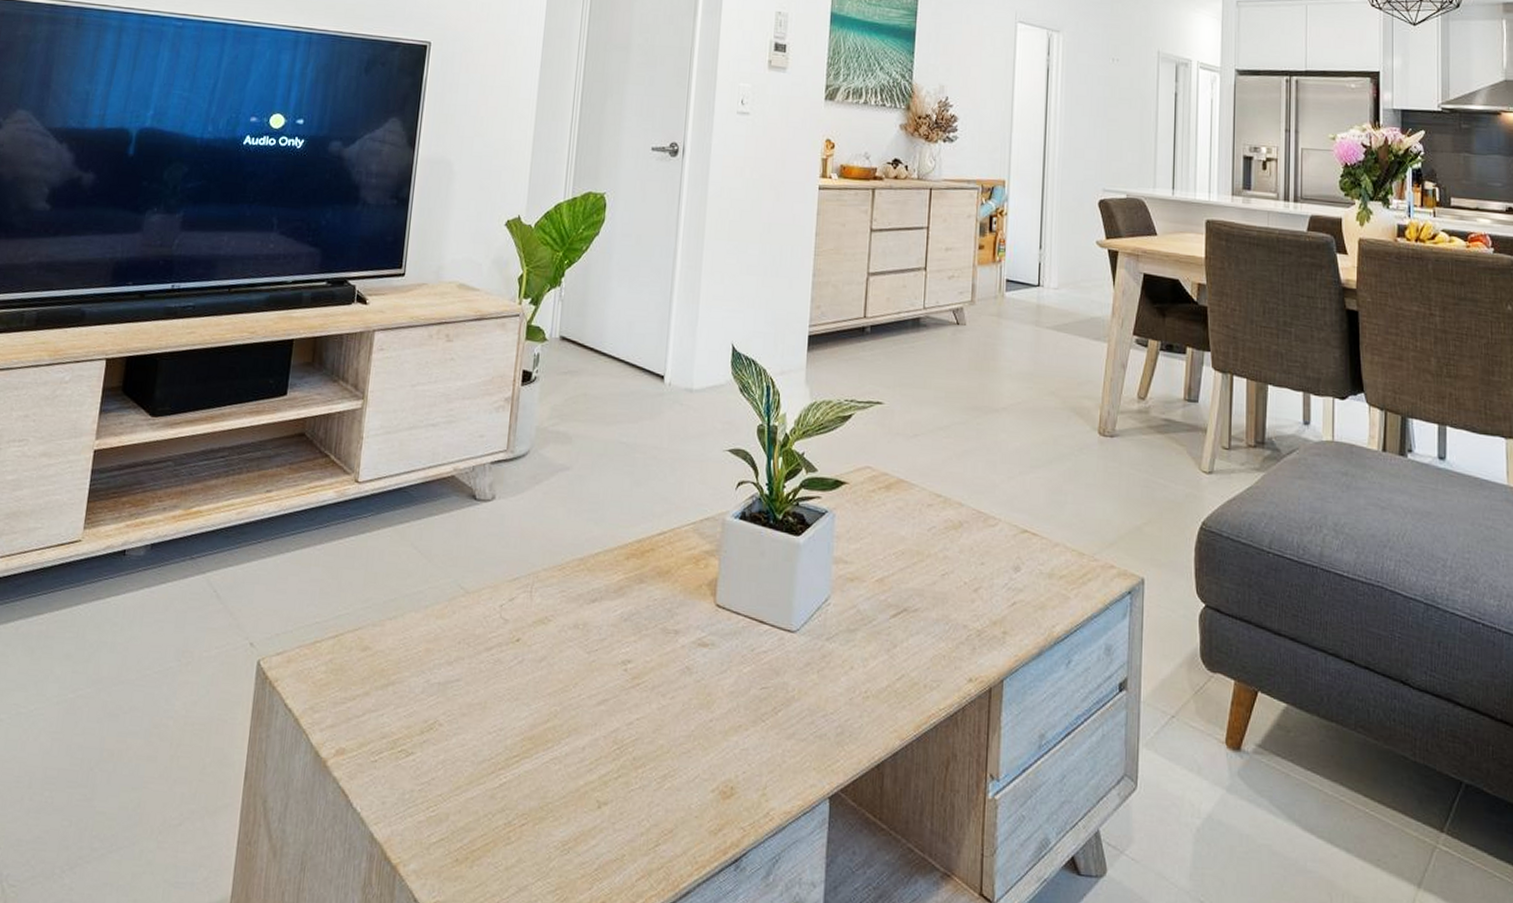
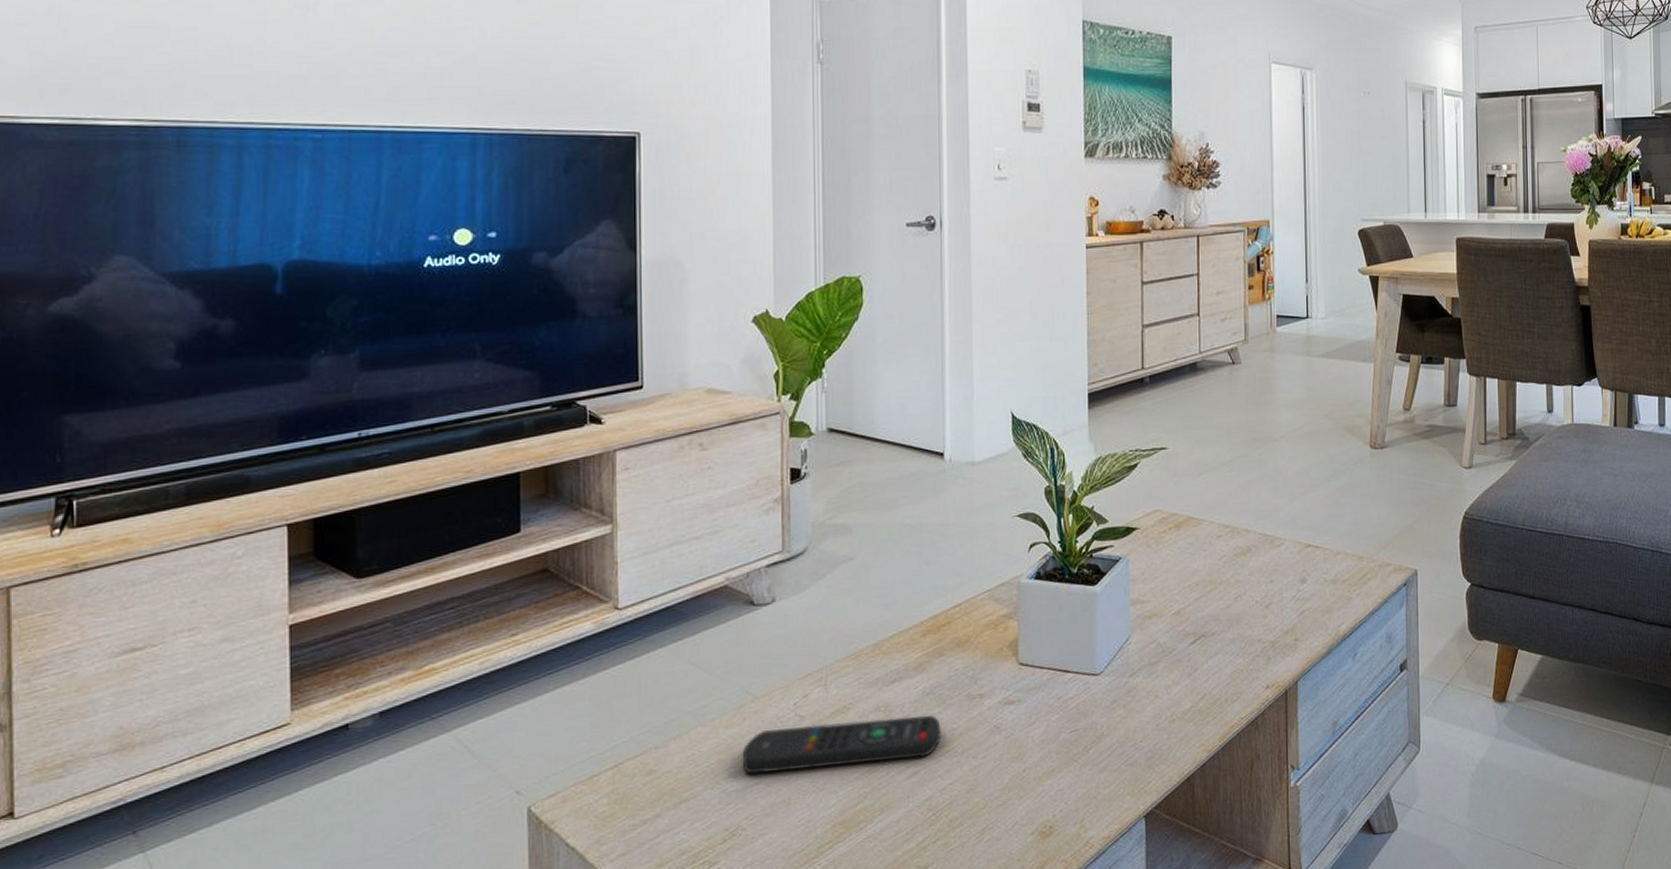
remote control: none [447,627,635,686] -> present [742,715,941,774]

